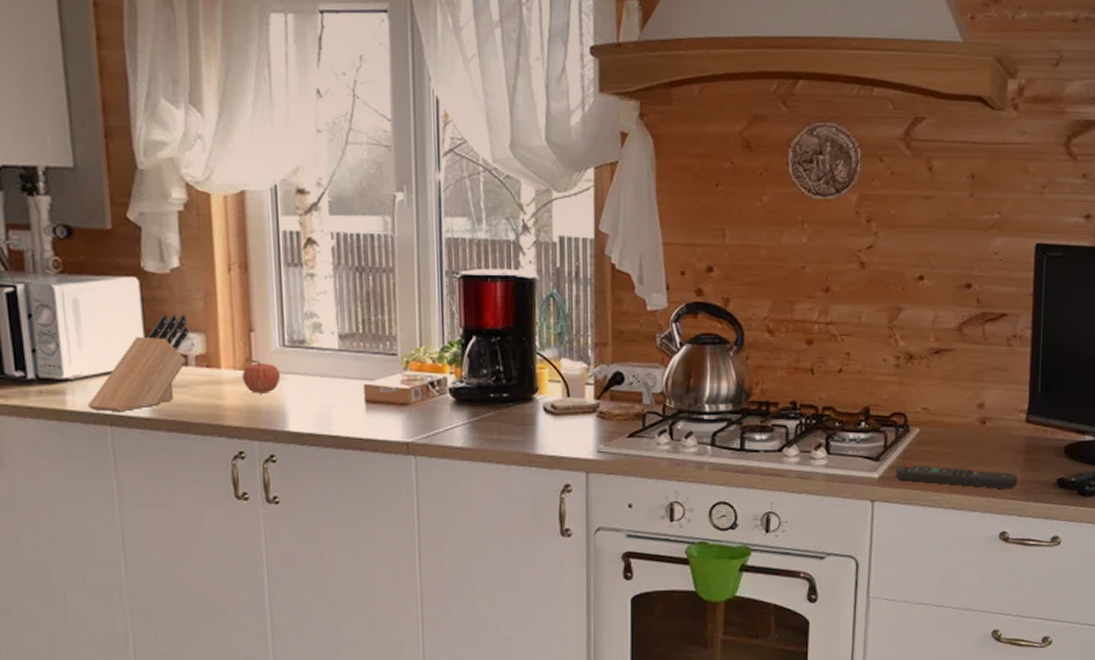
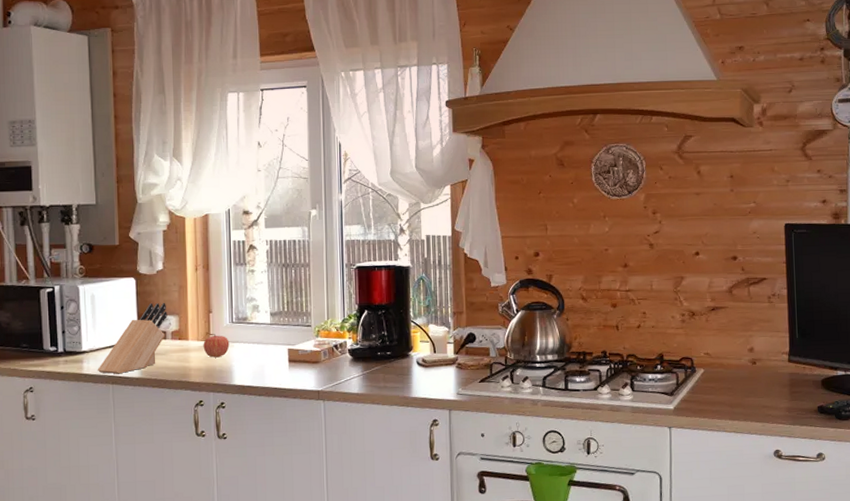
remote control: present [895,465,1018,490] -> none [686,398,786,416]

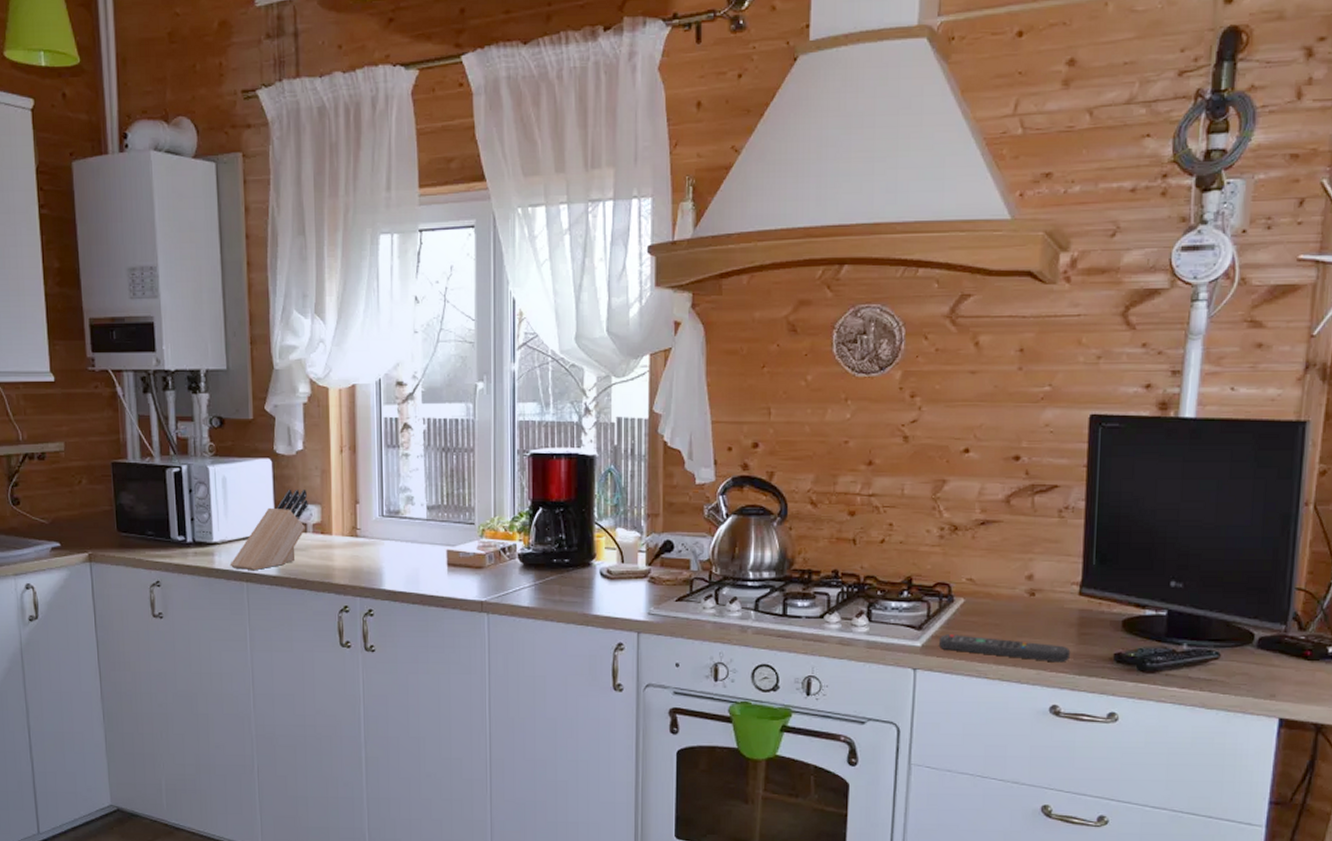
apple: present [203,334,230,358] -> none [349,529,379,557]
remote control: none [686,398,786,416] -> present [938,634,1071,663]

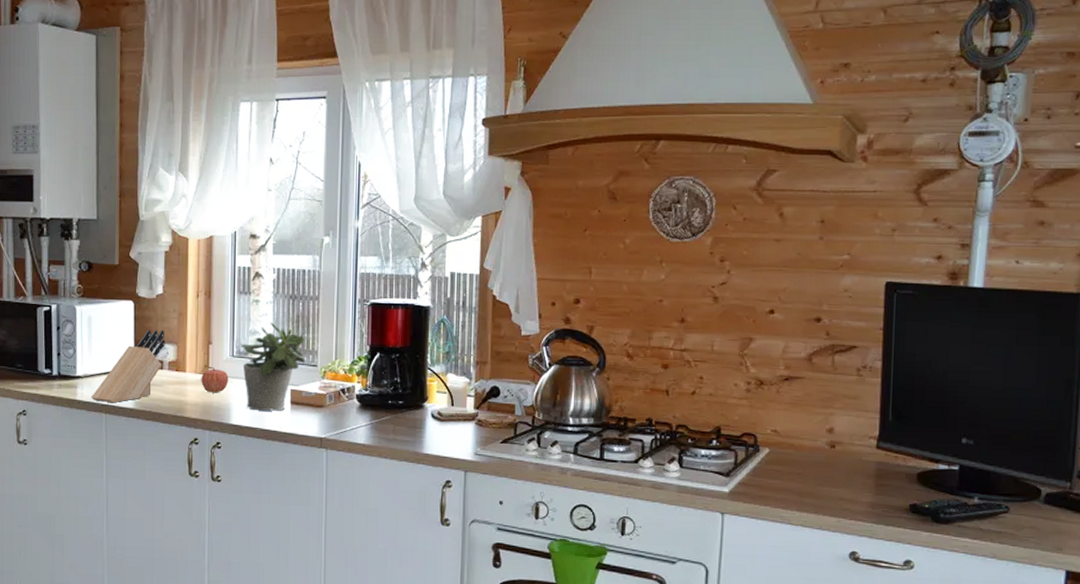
apple: none [349,529,379,557] -> present [201,367,229,393]
potted plant: none [391,477,463,574] -> present [241,322,306,411]
remote control: present [938,634,1071,663] -> none [745,482,869,512]

